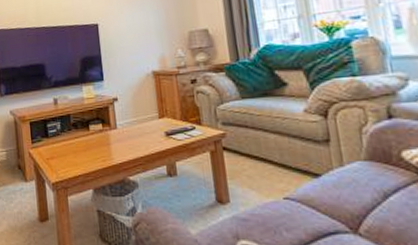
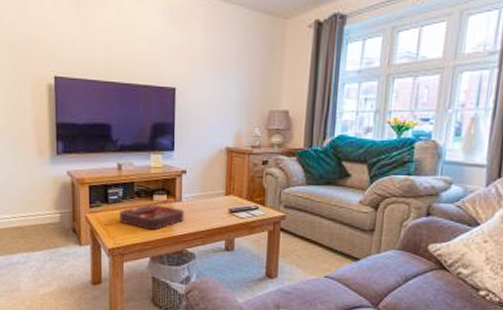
decorative tray: none [59,134,123,161] -> present [120,204,186,231]

